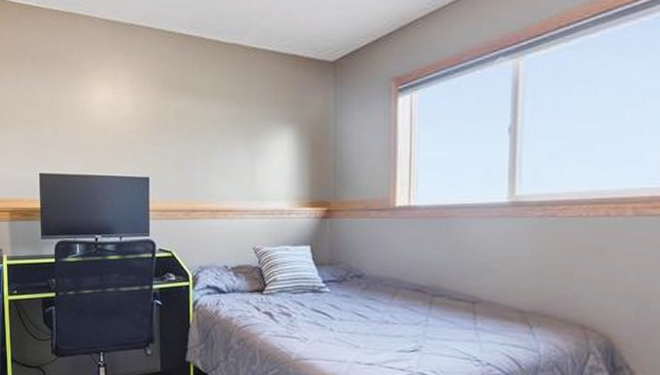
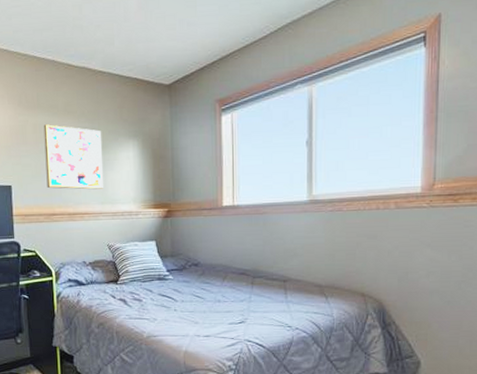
wall art: none [187,109,253,183] -> present [43,124,103,190]

